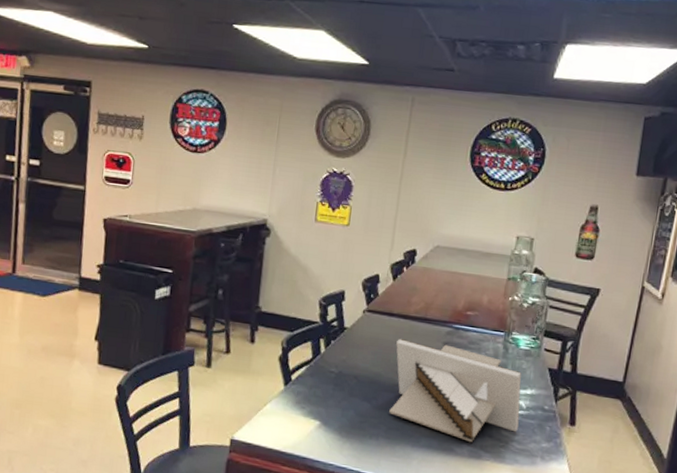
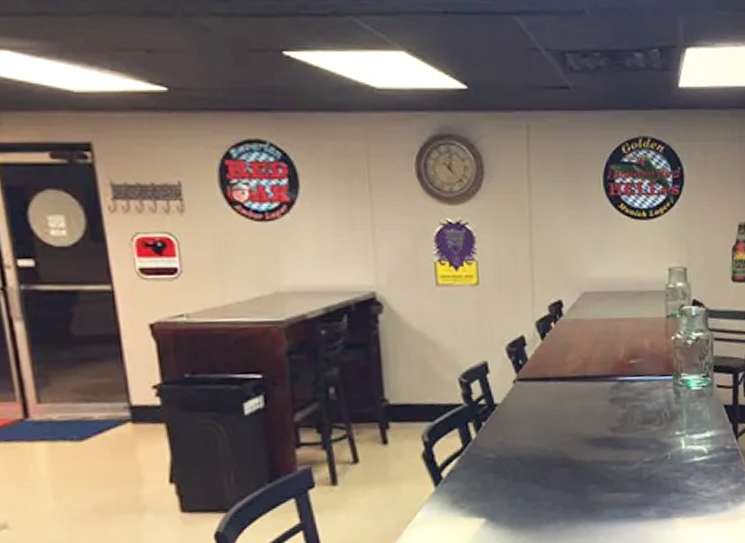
architectural model: present [389,339,522,442] -> none [558,401,705,502]

